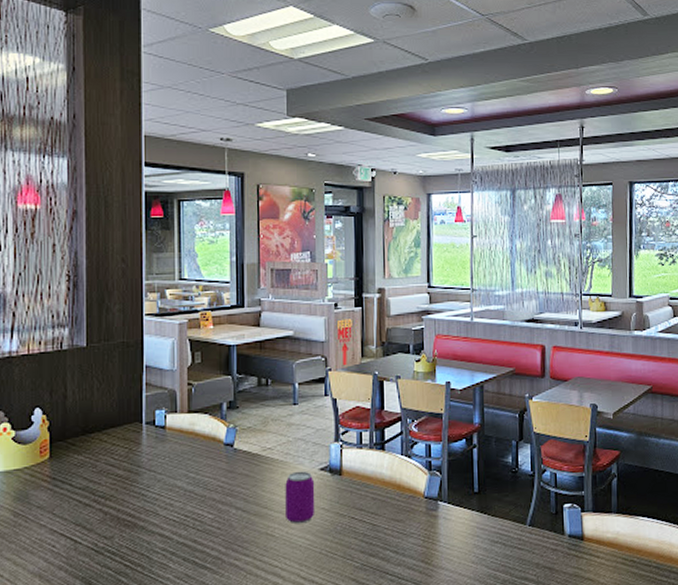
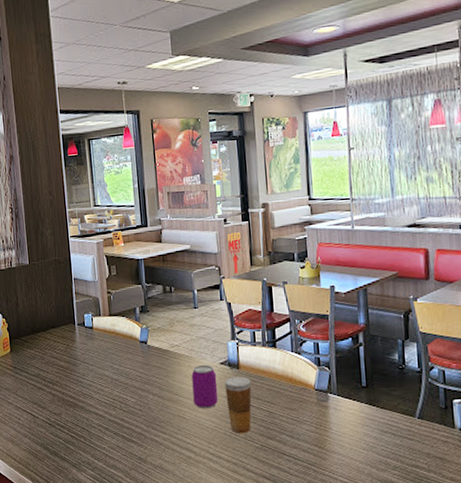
beverage cup: none [324,484,355,552] -> present [225,376,252,434]

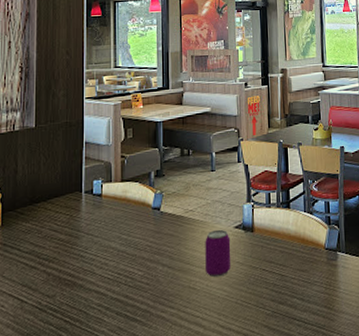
beverage cup: present [225,376,252,434] -> none [238,240,265,302]

